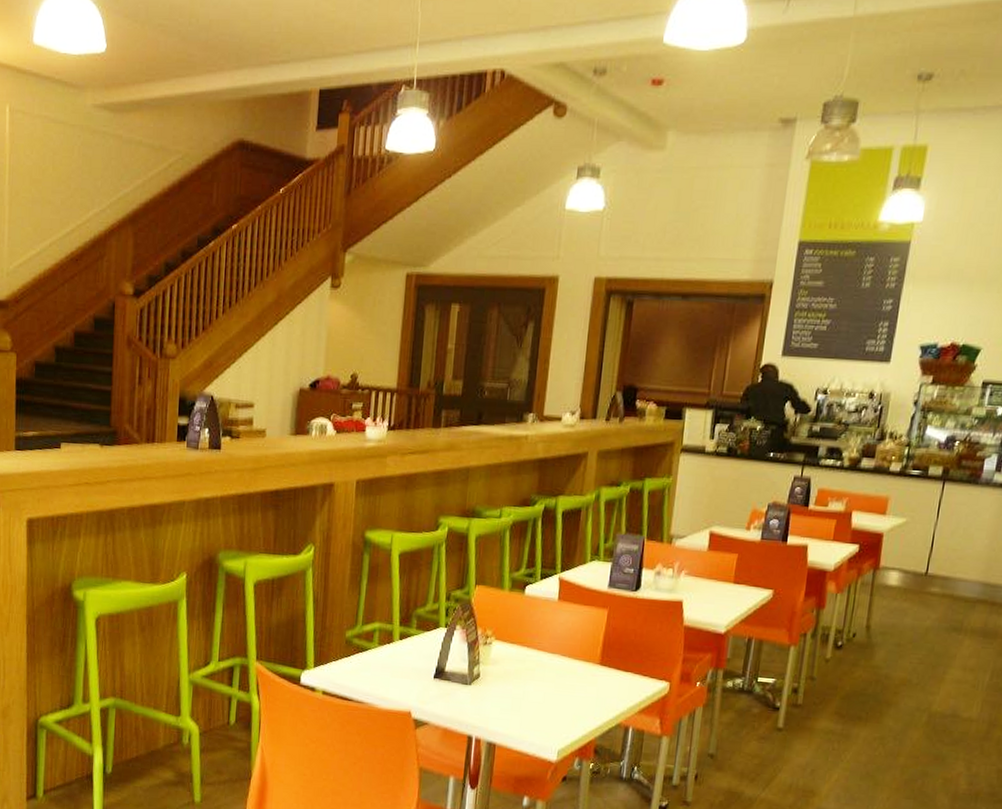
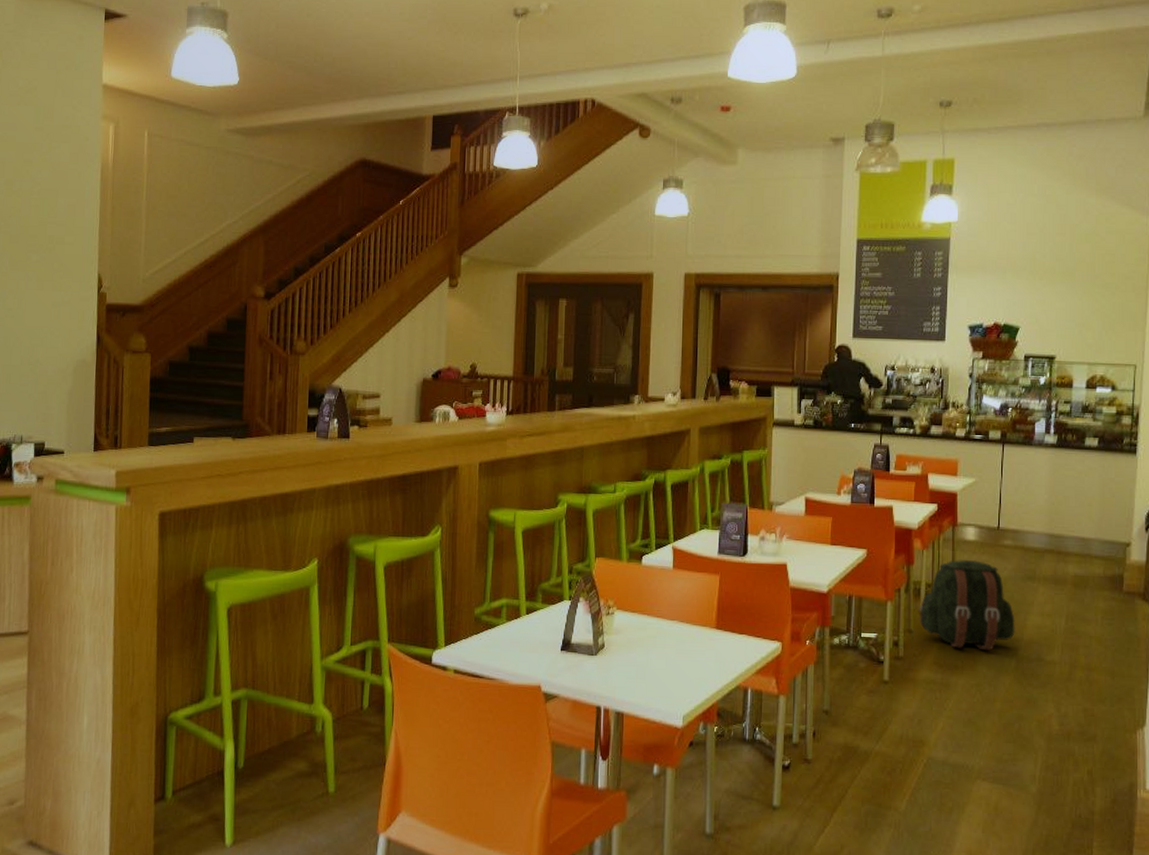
backpack: none [823,606,933,703] -> present [918,560,1015,651]

